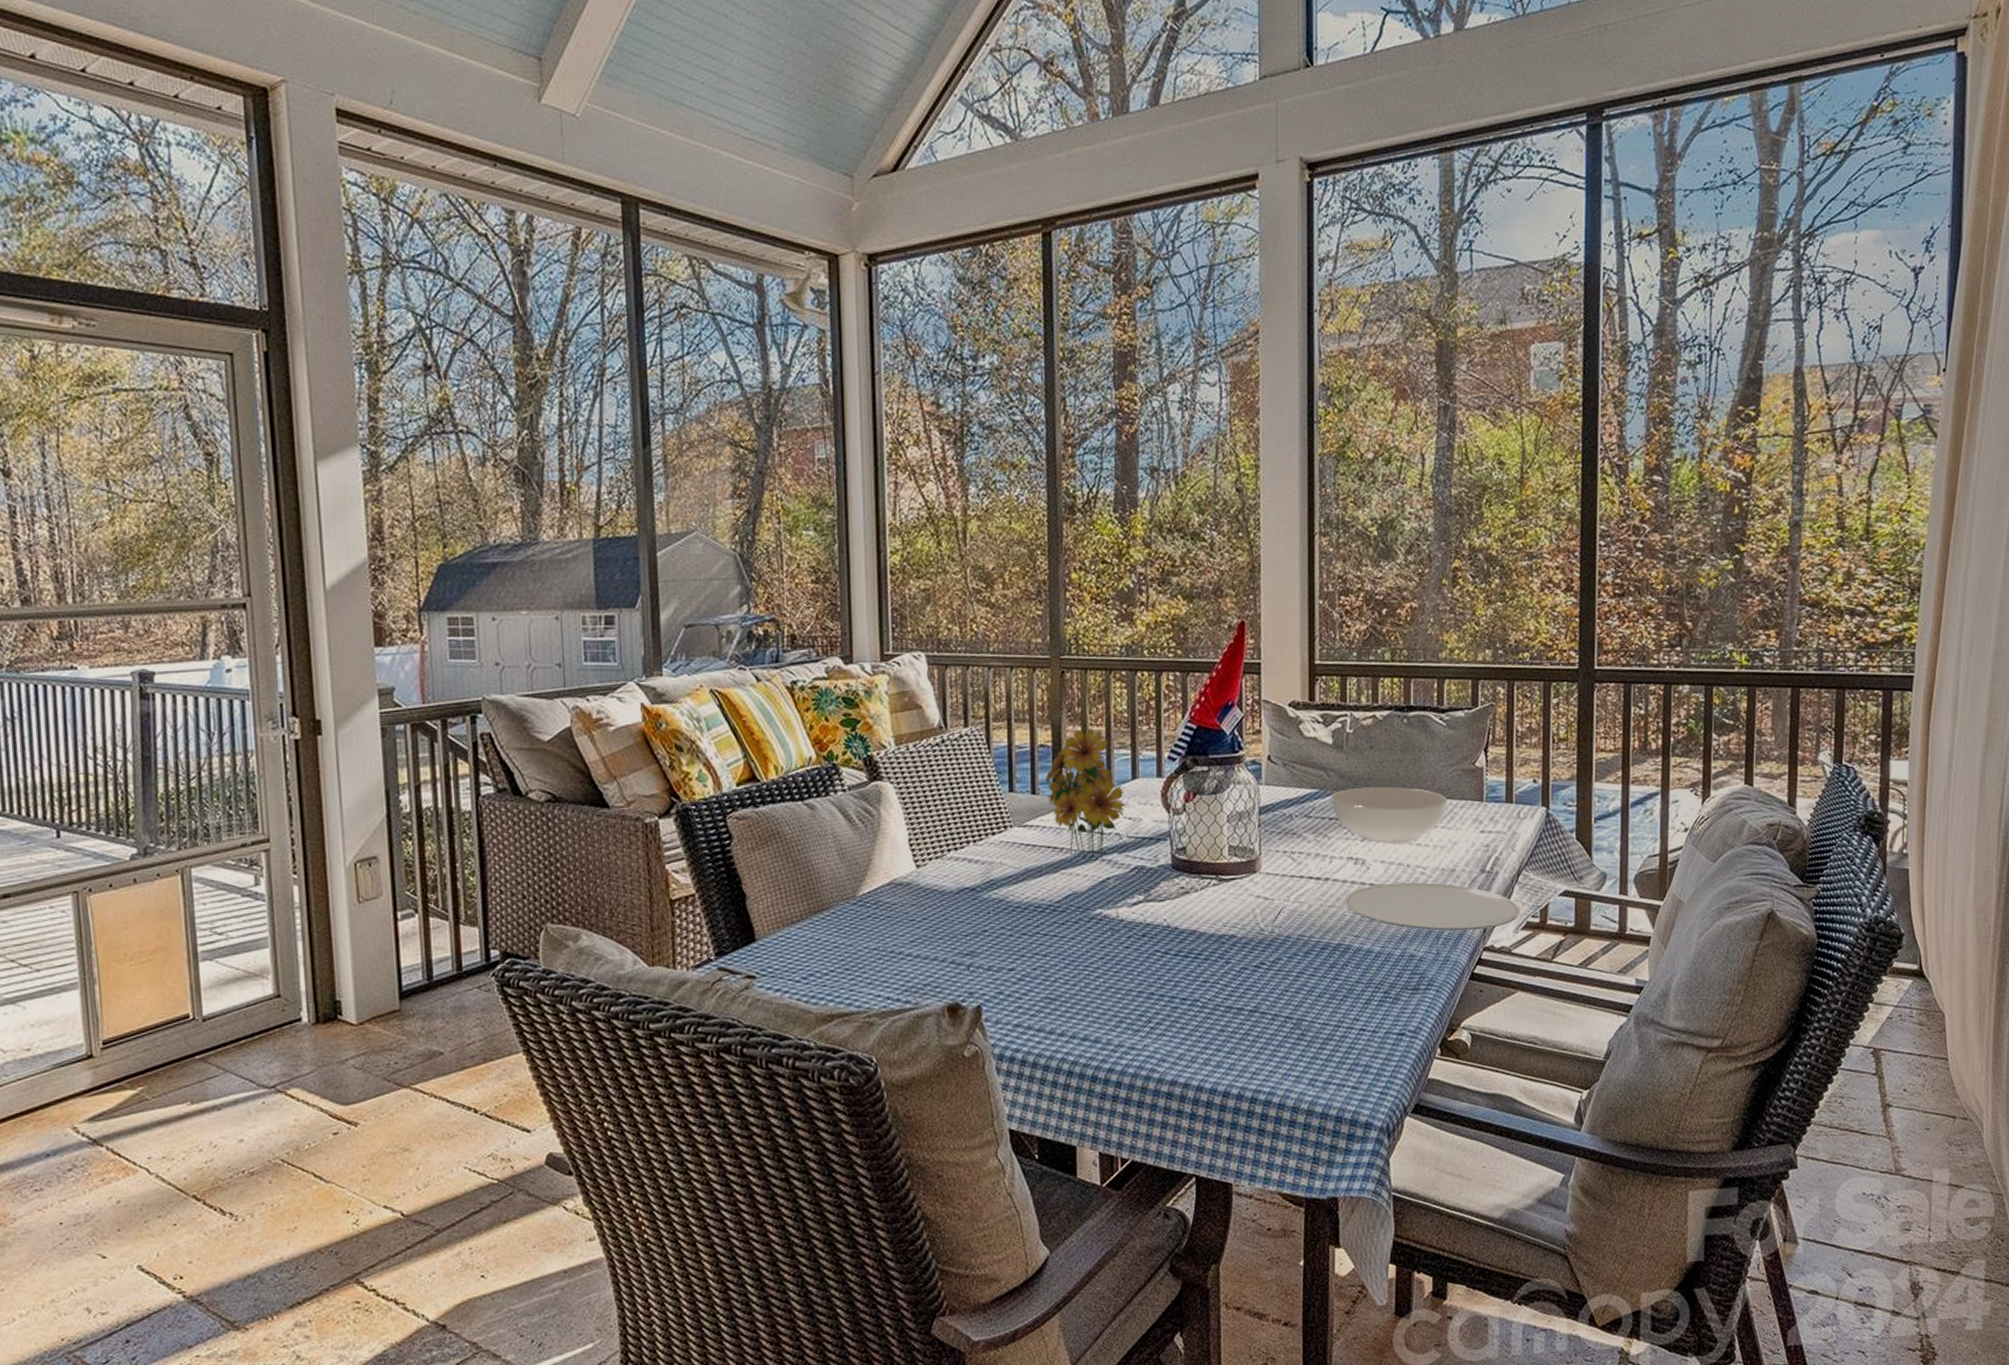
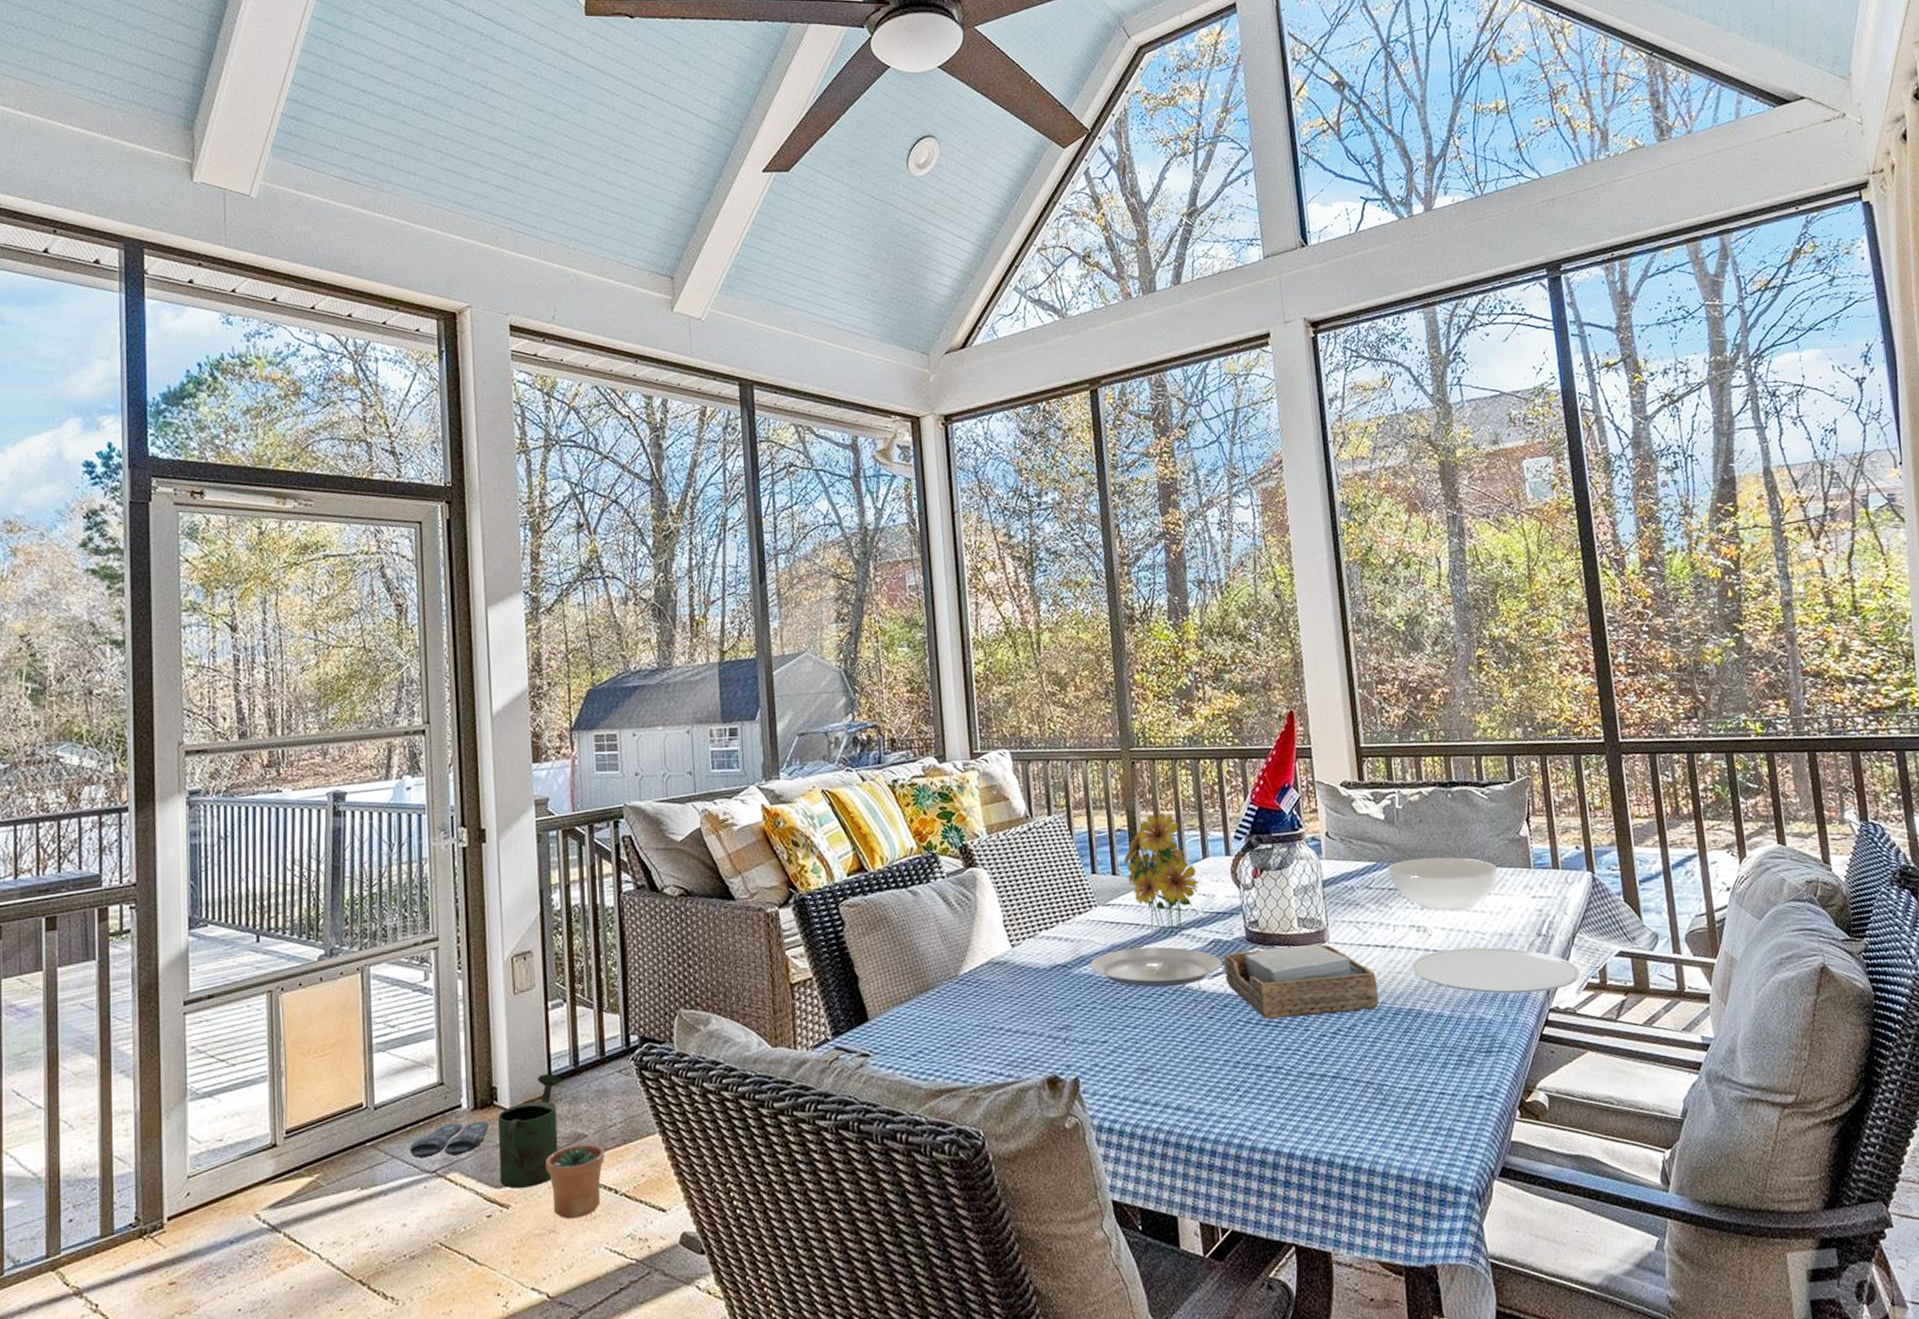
slippers: none [244,1036,333,1072] -> present [410,1121,489,1157]
watering can: none [343,988,414,1106] -> present [498,1074,562,1189]
planter: none [397,1062,463,1138] -> present [545,1144,605,1219]
plate: none [1001,872,1145,915] -> present [1090,947,1223,988]
napkin holder: none [1146,874,1308,951] -> present [1224,944,1379,1019]

